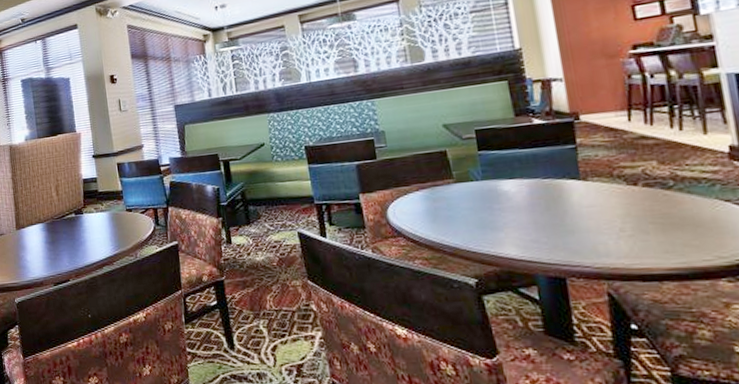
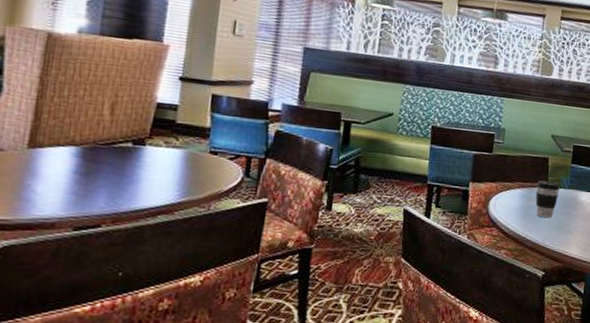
coffee cup: none [438,175,472,218] -> present [535,180,560,219]

